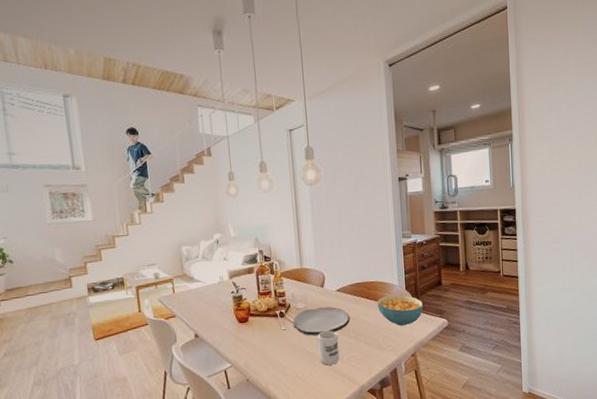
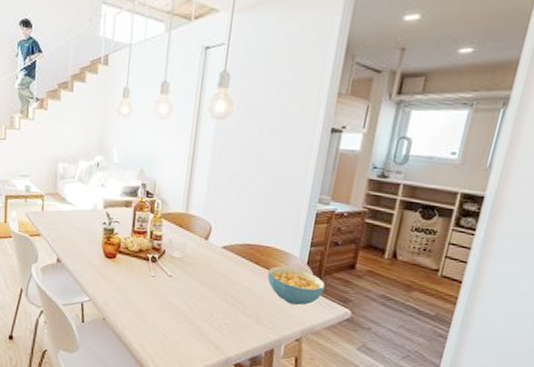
plate: present [293,306,350,336] -> none [164,260,232,293]
cup: present [318,330,340,365] -> none [186,288,213,327]

